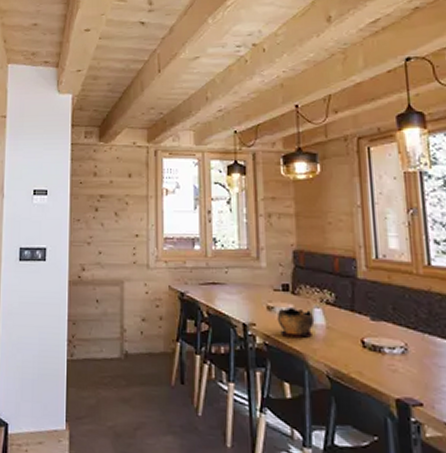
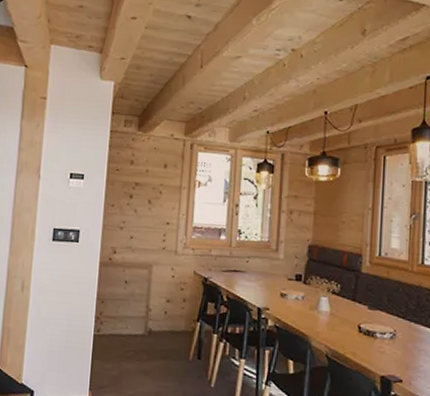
decorative bowl: present [277,307,315,338] -> none [288,295,321,322]

